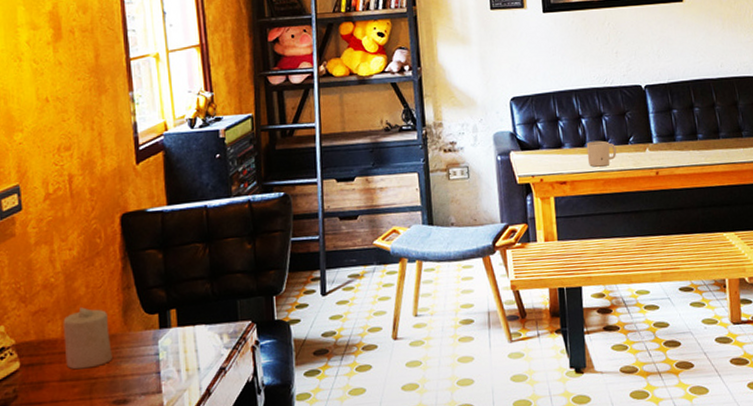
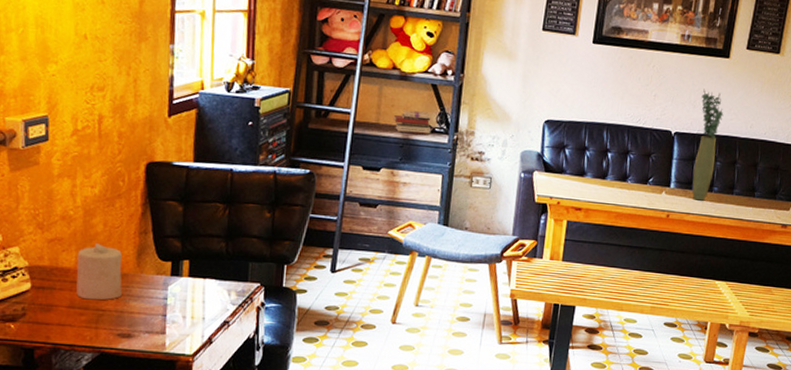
books: none [358,112,398,138] -> present [393,110,431,135]
mug: present [586,140,617,167] -> none [605,175,635,201]
vase: none [663,36,694,152] -> present [691,88,724,201]

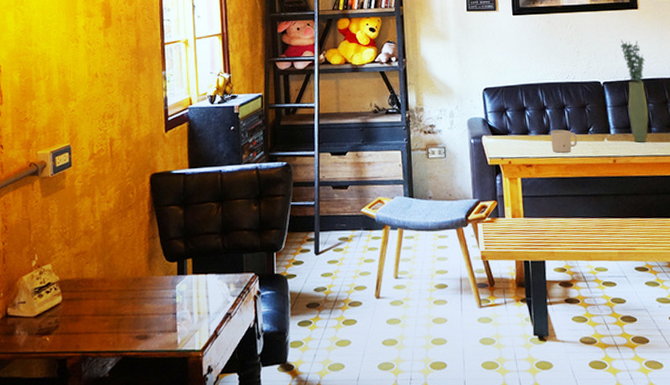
candle: present [76,242,122,301] -> none [98,251,137,306]
books: present [393,110,431,135] -> none [351,96,384,118]
mug: none [605,175,635,201] -> present [550,129,578,153]

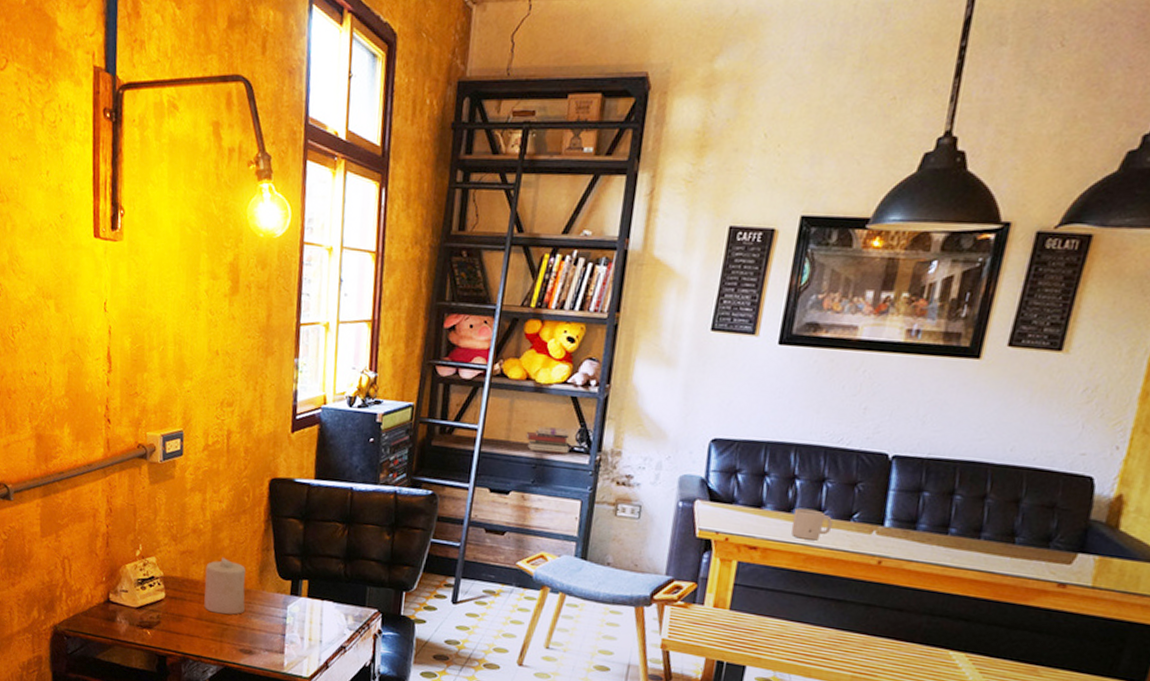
candle: none [98,251,137,306] -> present [204,556,245,615]
books: none [351,96,384,118] -> present [525,426,570,455]
vase: present [620,39,649,143] -> none [916,399,969,546]

